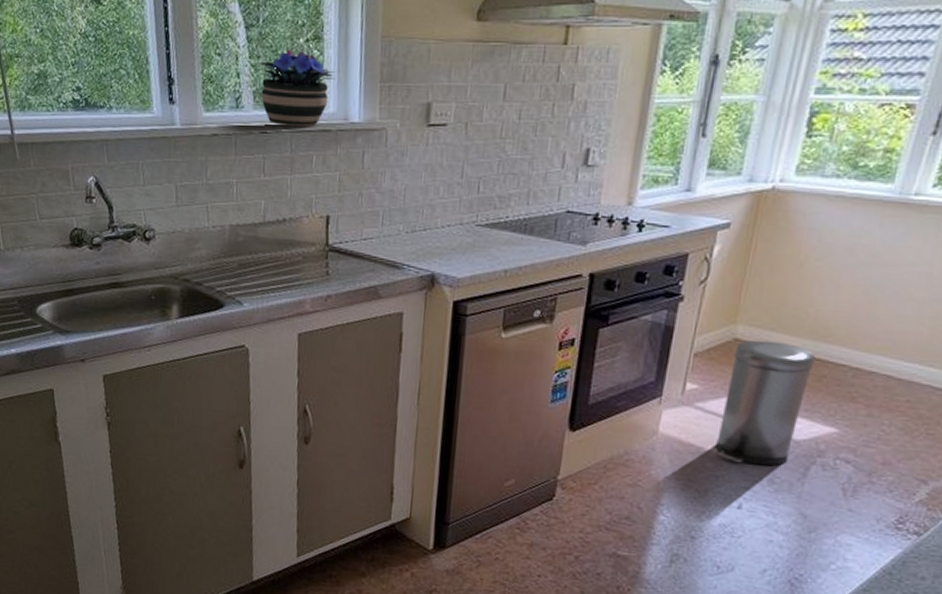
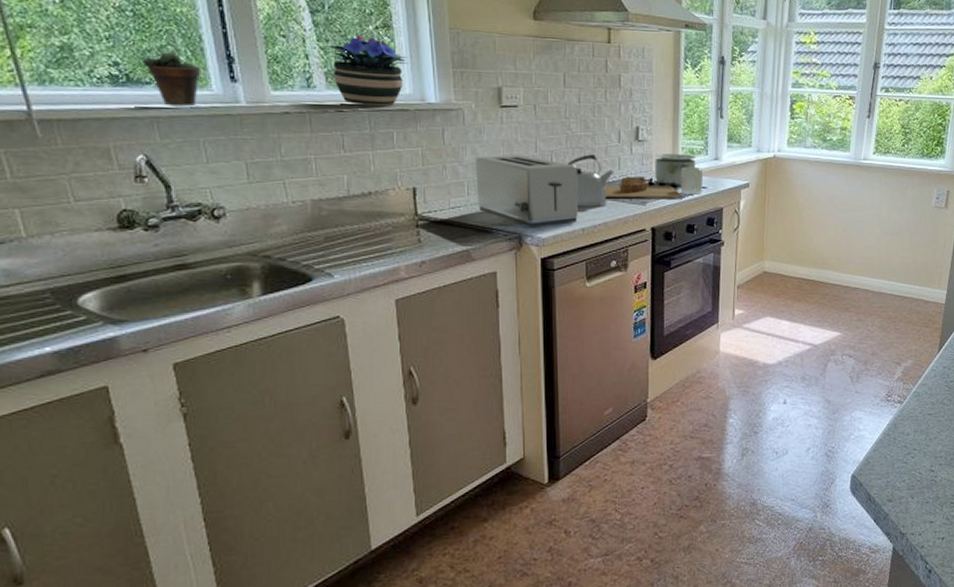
succulent plant: none [98,56,146,130] -> present [142,33,201,107]
toaster: none [391,180,508,266] -> present [475,154,578,228]
kettle: none [497,182,552,245] -> present [568,154,615,207]
cutting board: none [536,210,634,239] -> present [604,176,681,199]
saucepan: none [602,182,662,224] -> present [655,154,697,187]
mug: none [634,200,668,235] -> present [681,167,704,195]
pedal bin: present [715,340,816,467] -> none [762,271,819,368]

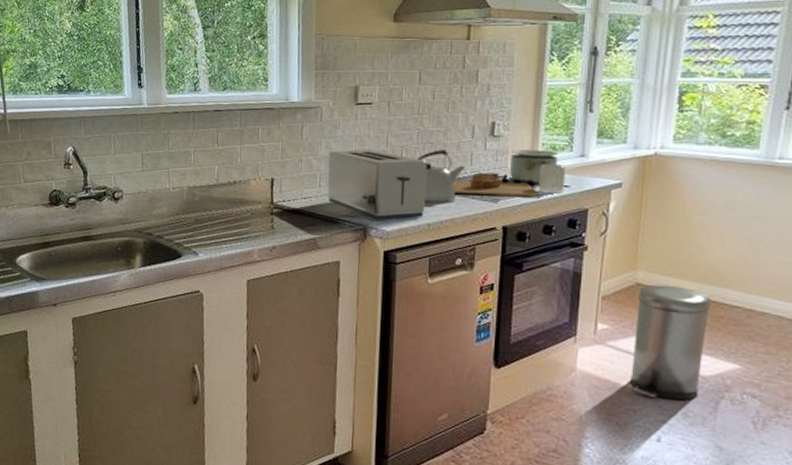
succulent plant: present [142,33,201,107] -> none [79,51,119,109]
potted flower: present [328,34,408,107] -> none [213,44,277,106]
pedal bin: none [762,271,819,368] -> present [630,284,711,401]

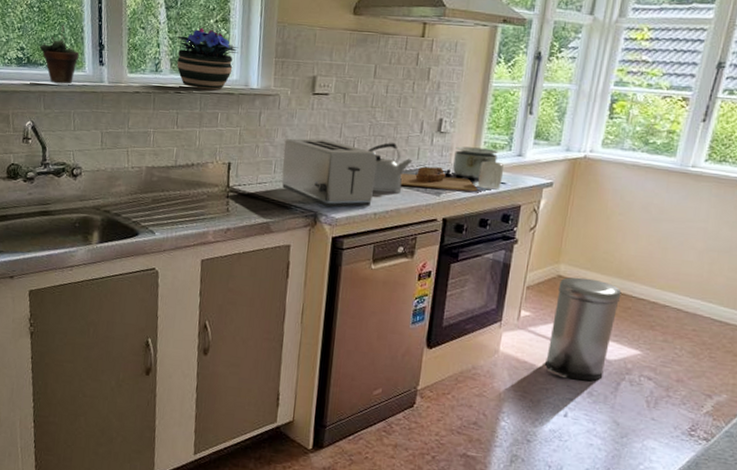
succulent plant: none [79,51,119,109] -> present [39,25,80,85]
potted flower: none [213,44,277,106] -> present [175,27,239,90]

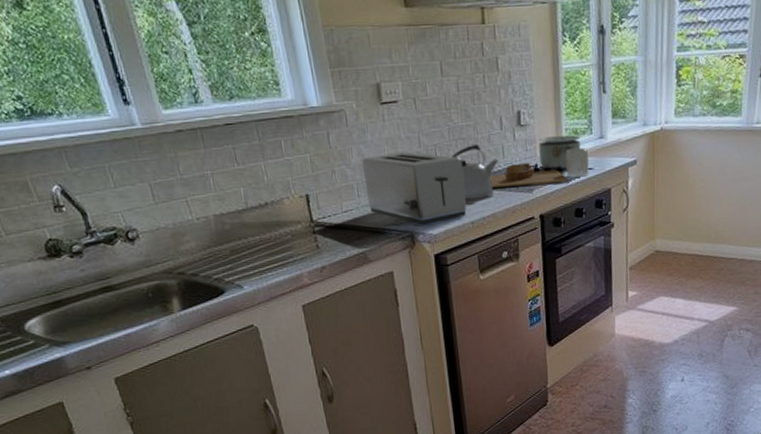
succulent plant: present [39,25,80,85] -> none [41,61,97,135]
potted flower: present [175,27,239,90] -> none [210,43,286,117]
pedal bin: present [545,277,622,382] -> none [657,248,713,347]

